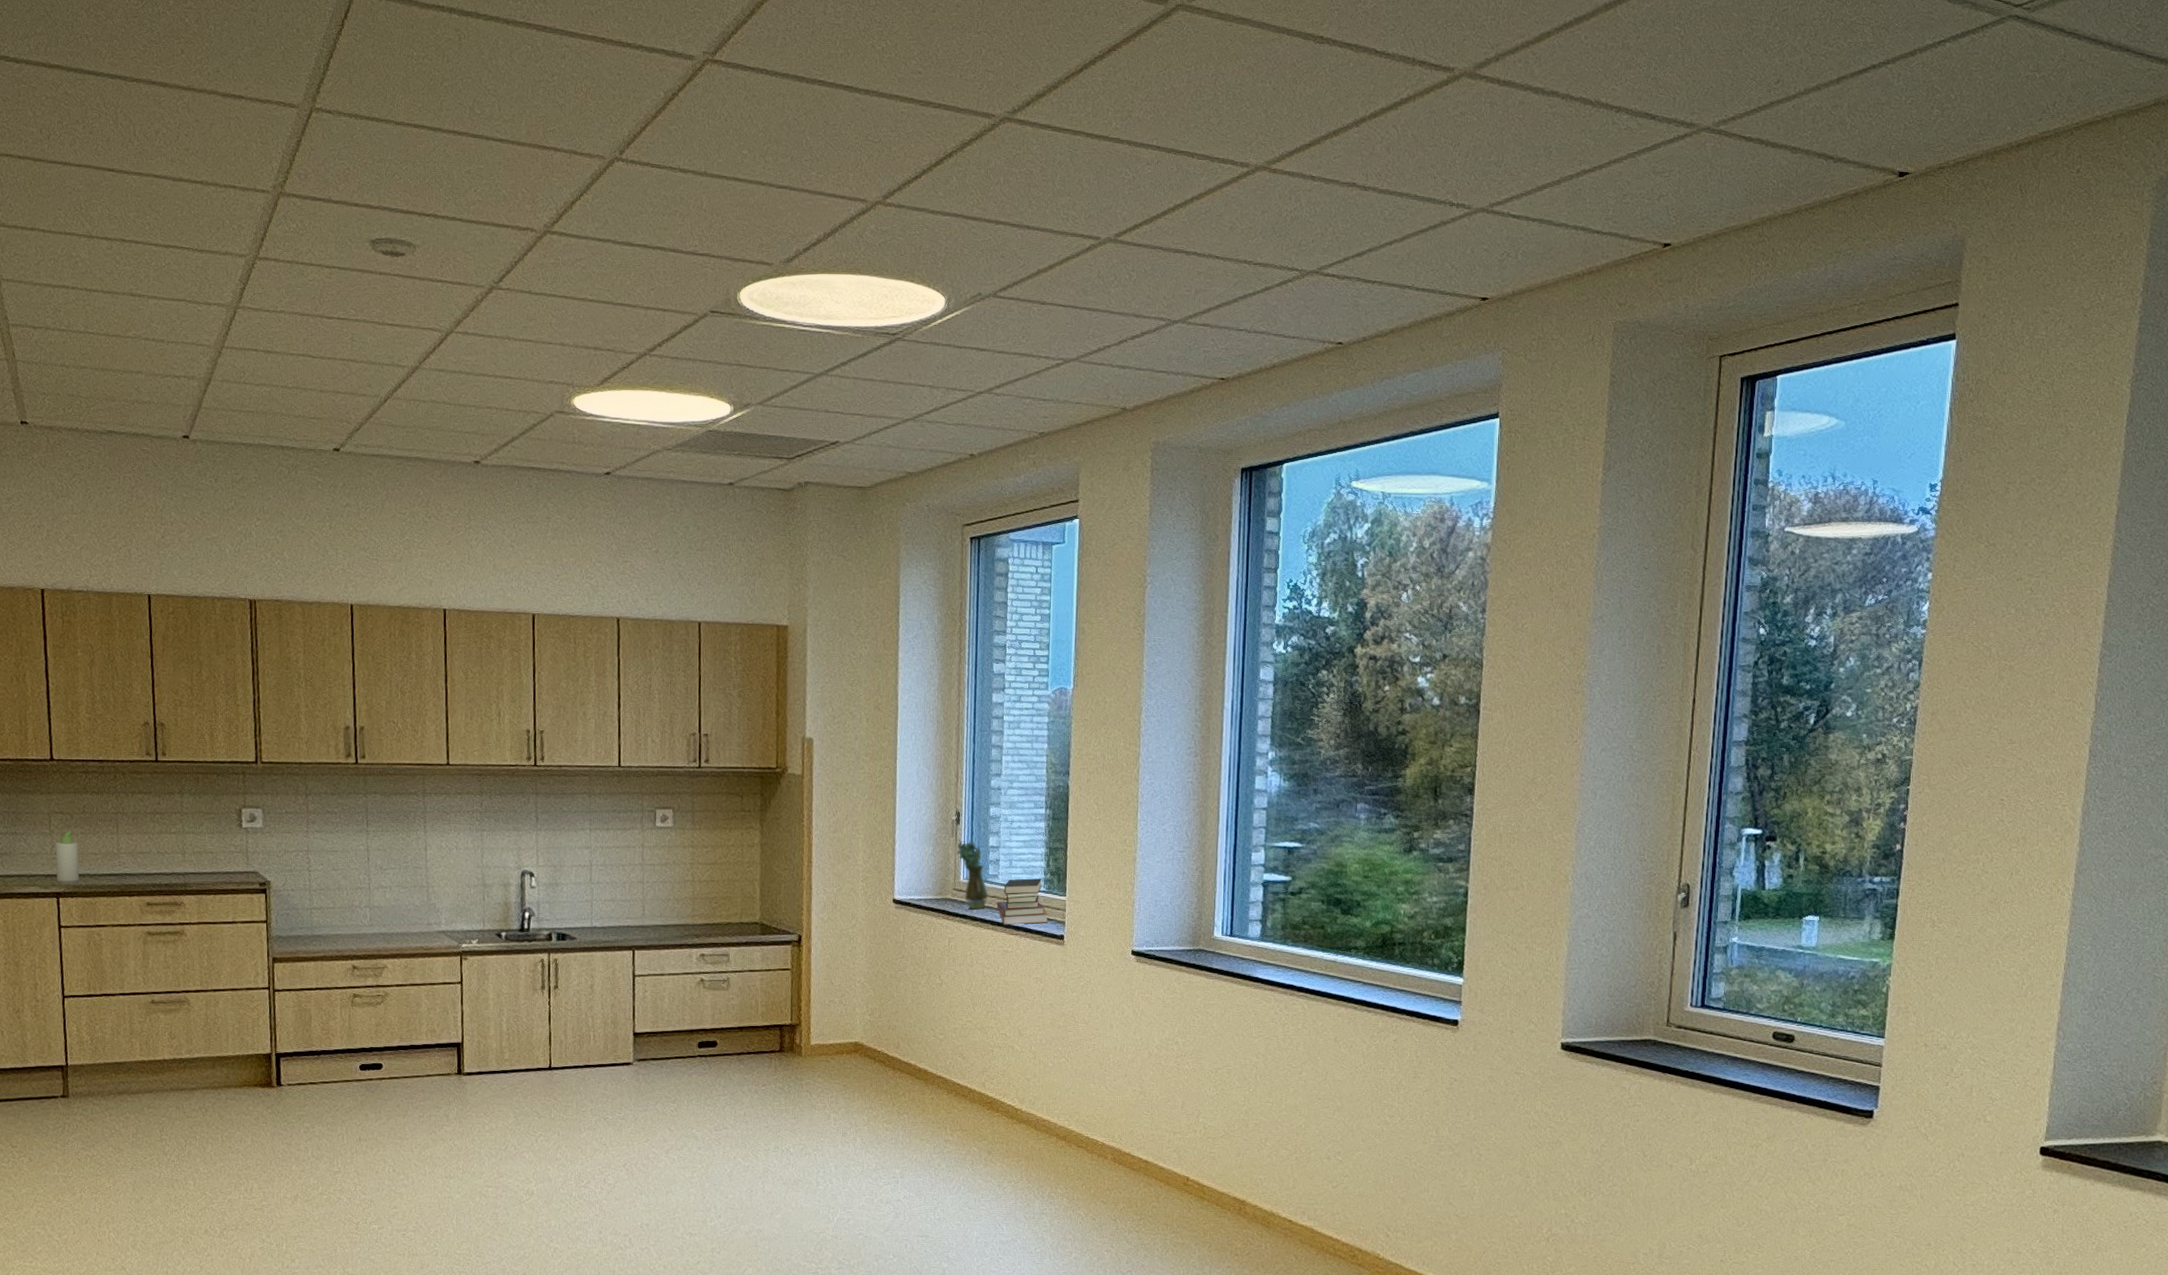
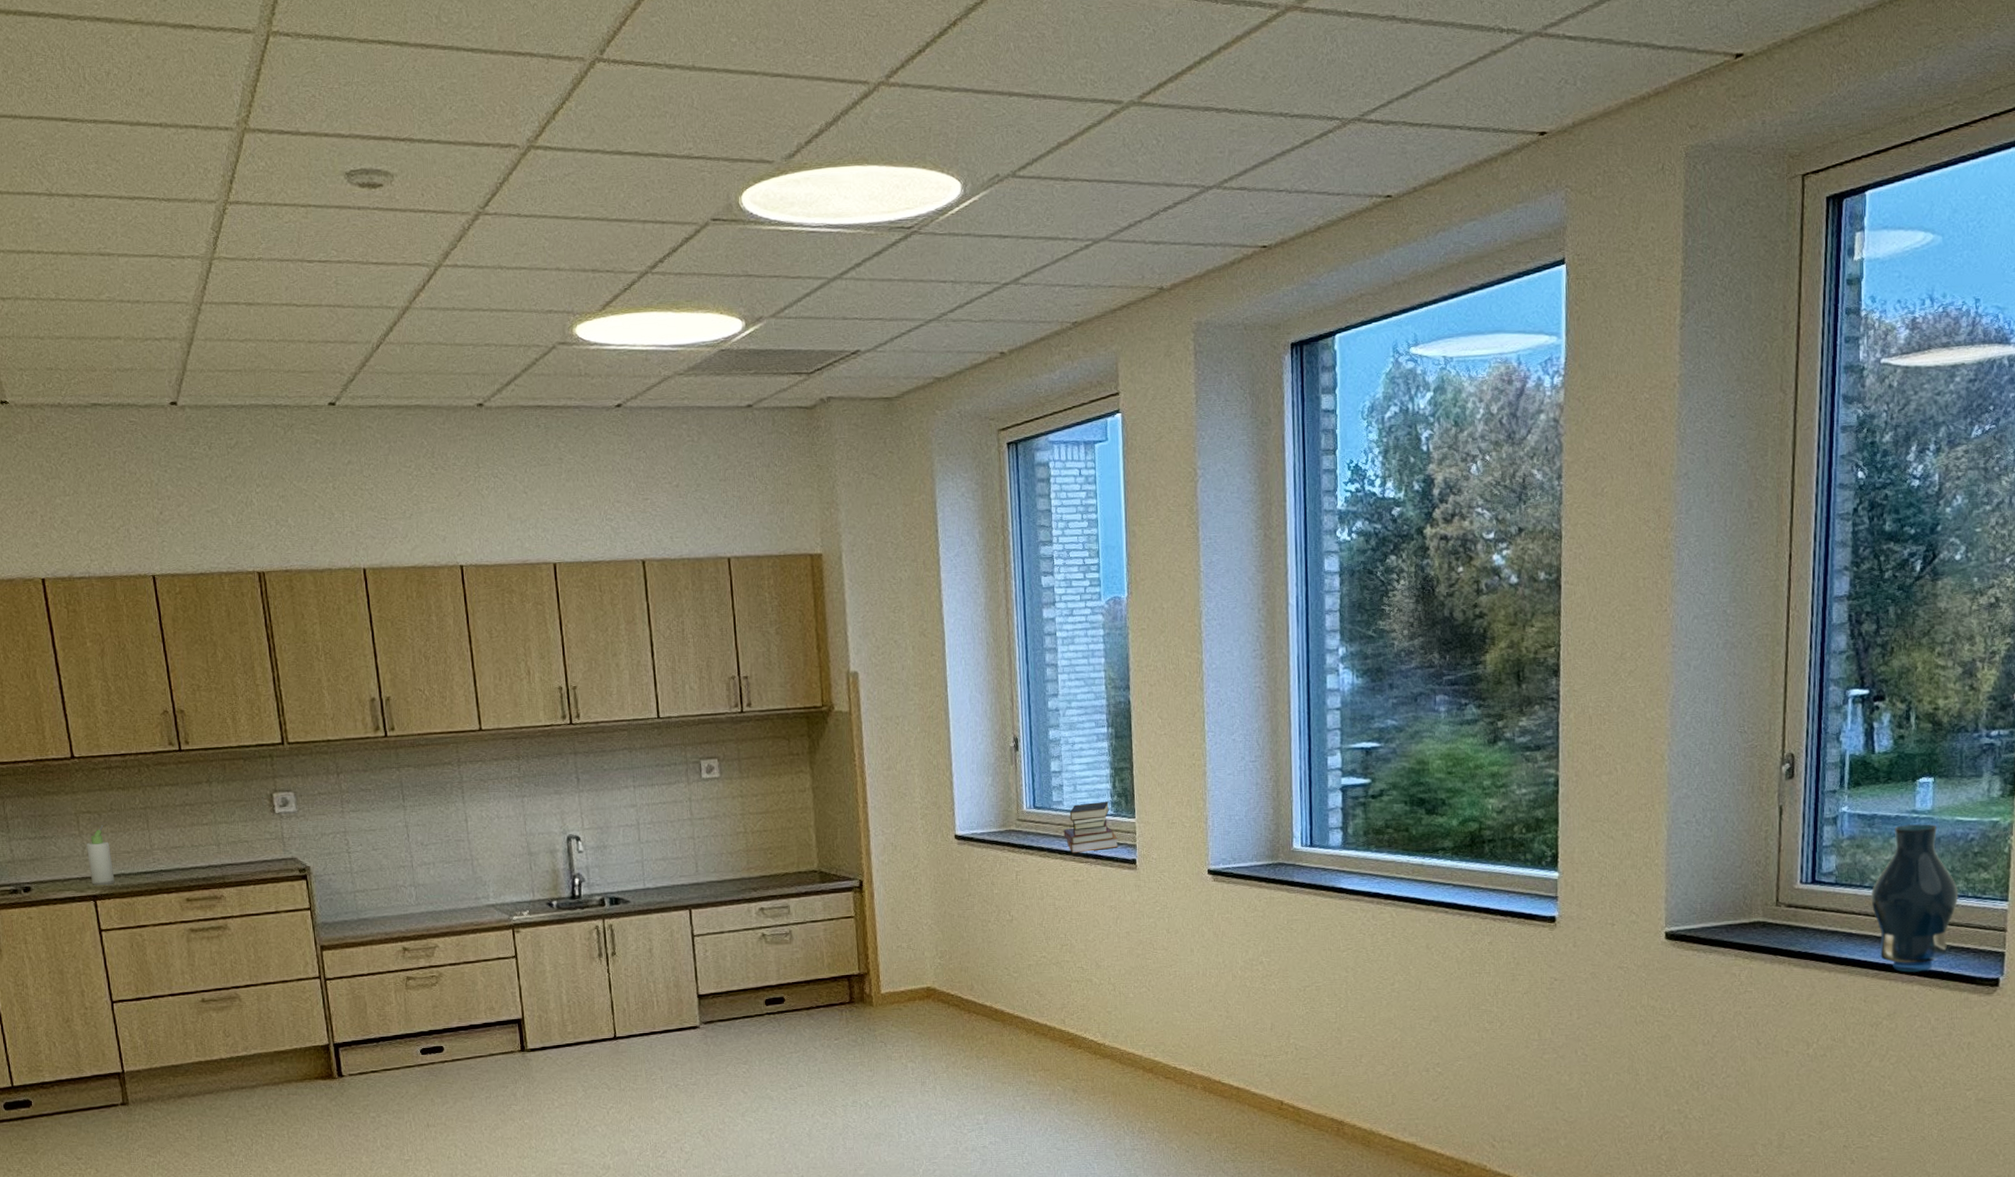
vase: present [957,839,988,910] -> none [1017,766,1054,840]
vase: none [1756,959,1838,1099] -> present [1871,824,1959,972]

